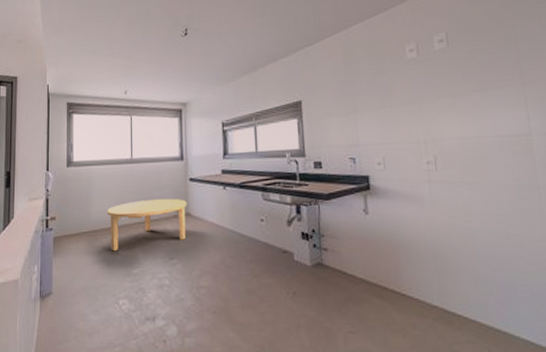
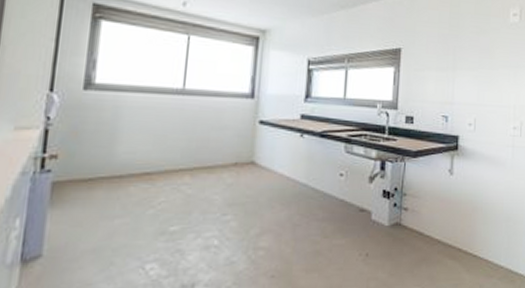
dining table: present [107,198,187,252] -> none [140,141,253,204]

